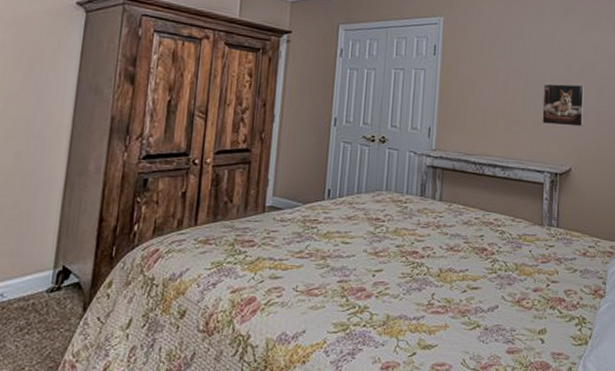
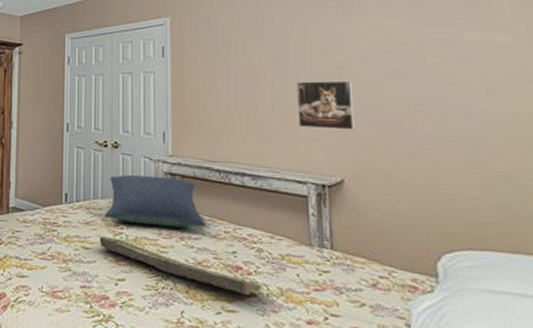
tray: none [356,229,504,273] -> present [95,234,265,296]
pillow: none [367,169,460,218] -> present [105,175,206,229]

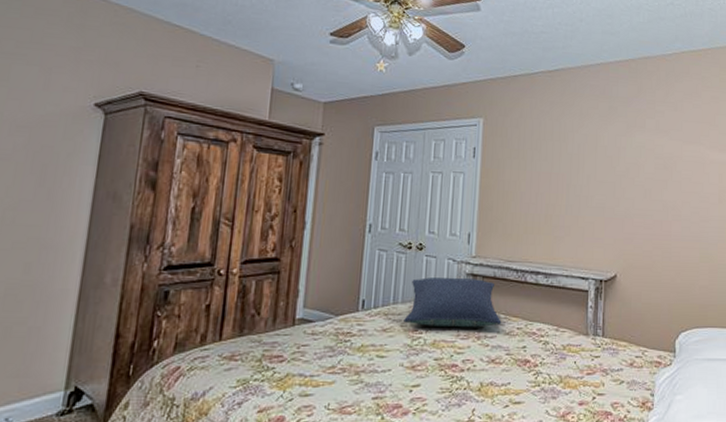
tray: present [95,234,265,296] -> none [392,341,548,387]
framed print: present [296,80,356,130] -> none [586,186,630,231]

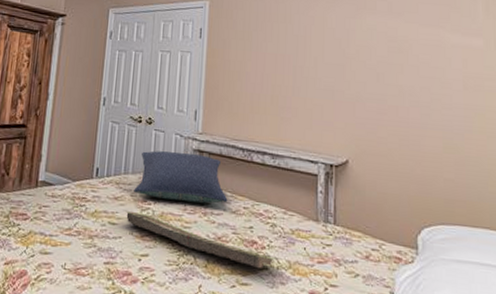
tray: none [392,341,548,387] -> present [123,210,276,269]

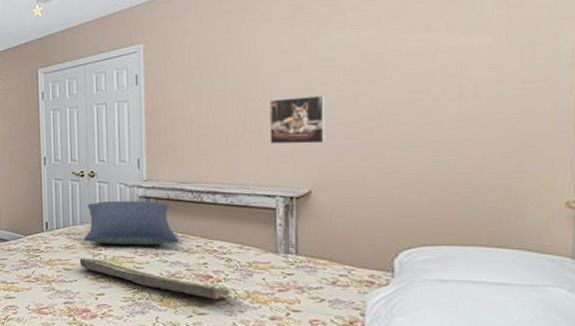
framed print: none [314,68,361,116] -> present [269,95,326,145]

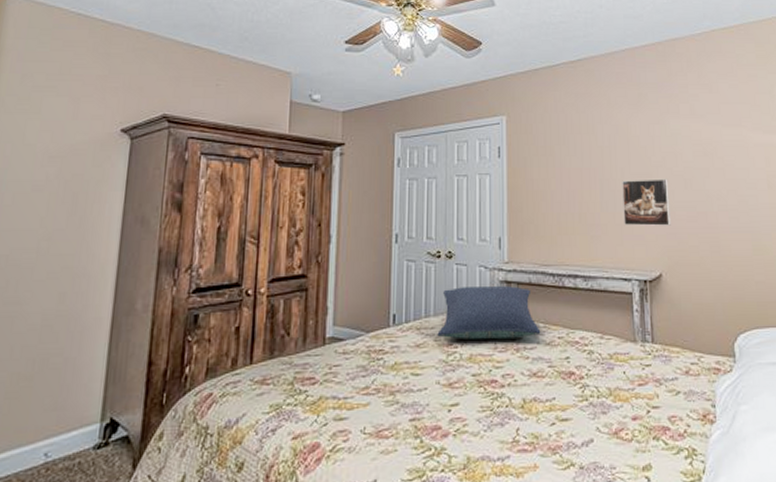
tray: present [75,257,233,300] -> none [426,357,596,401]

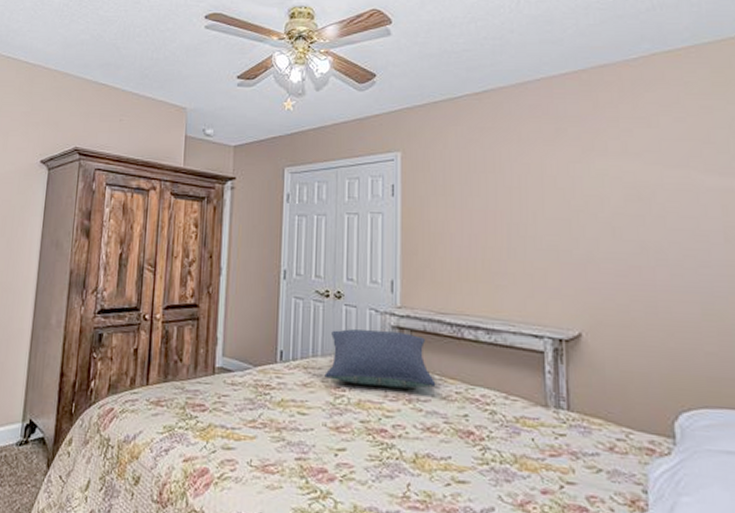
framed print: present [622,179,671,226] -> none [534,225,594,280]

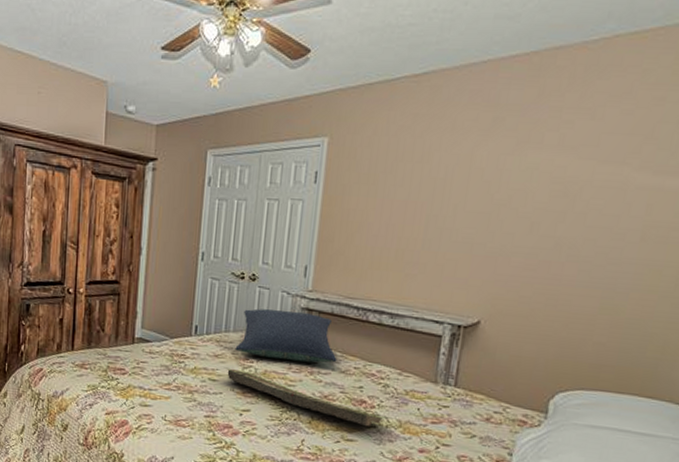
tray: none [313,398,498,464] -> present [223,367,386,427]

